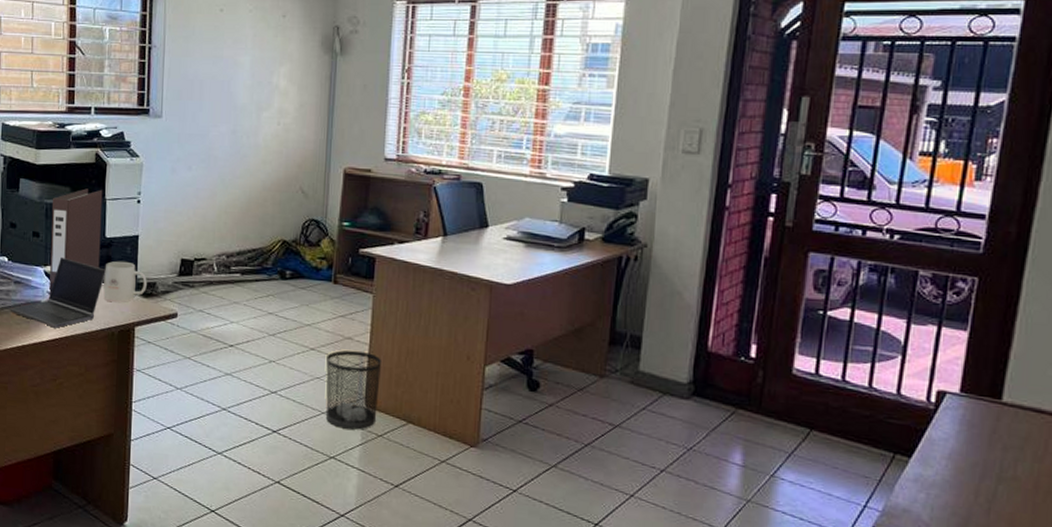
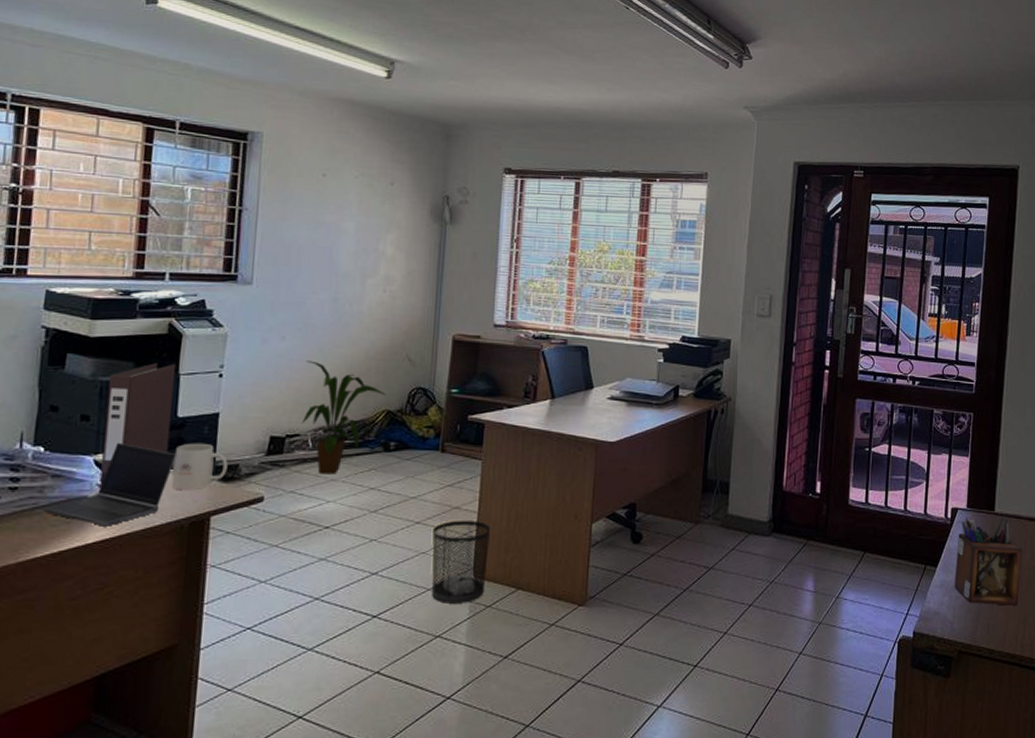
house plant: none [207,190,281,298] -> present [301,360,386,475]
desk organizer: none [935,404,1042,517] -> present [955,516,1023,606]

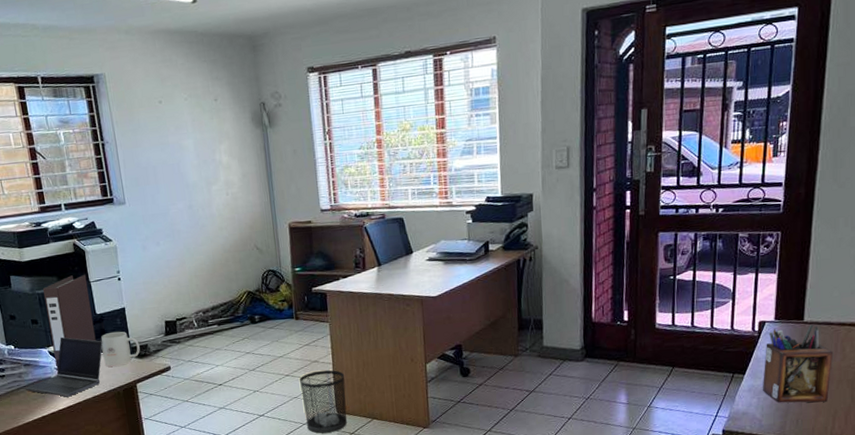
house plant: present [301,360,386,475] -> none [178,259,244,346]

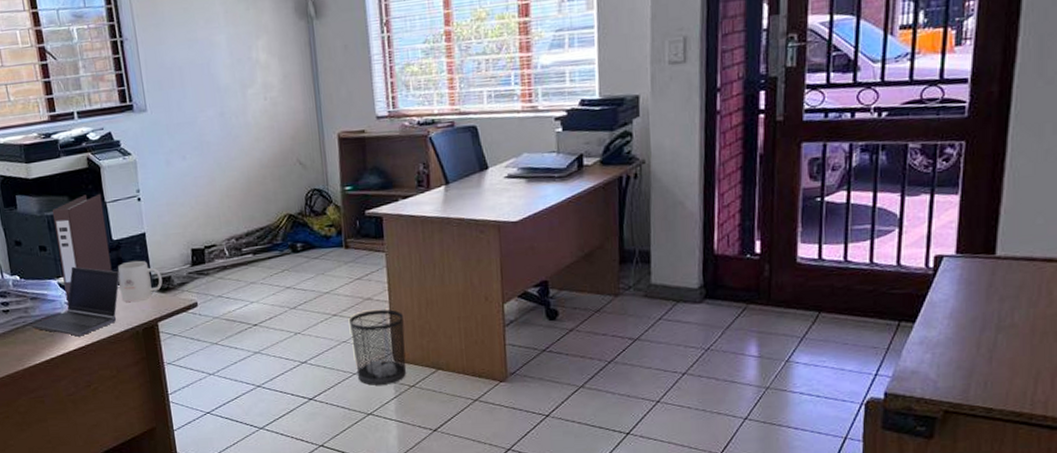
desk organizer: present [763,324,834,403] -> none [939,260,1036,361]

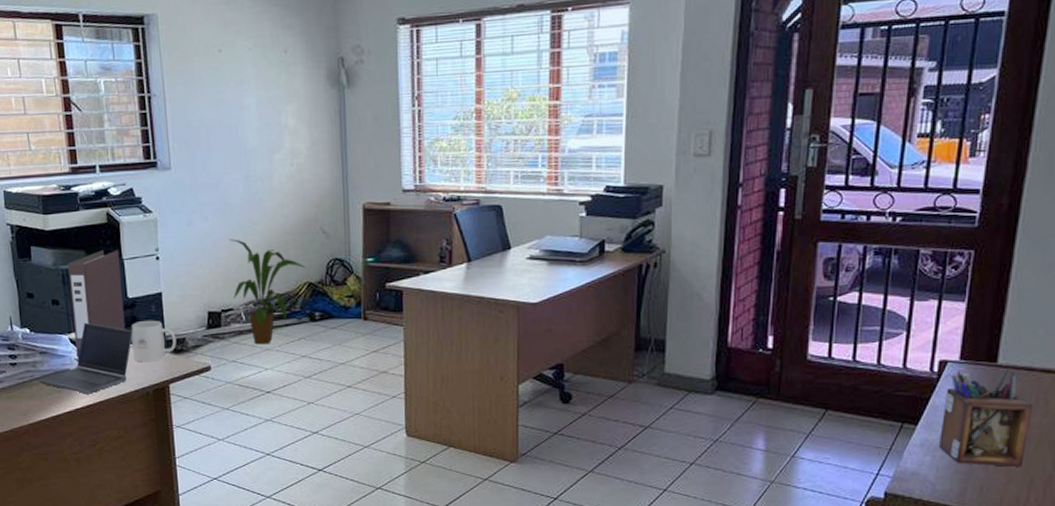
house plant: none [207,176,284,279] -> present [229,239,305,345]
waste bin: present [348,309,407,385] -> none [363,383,418,459]
desk organizer: none [939,260,1036,361] -> present [939,368,1034,467]

